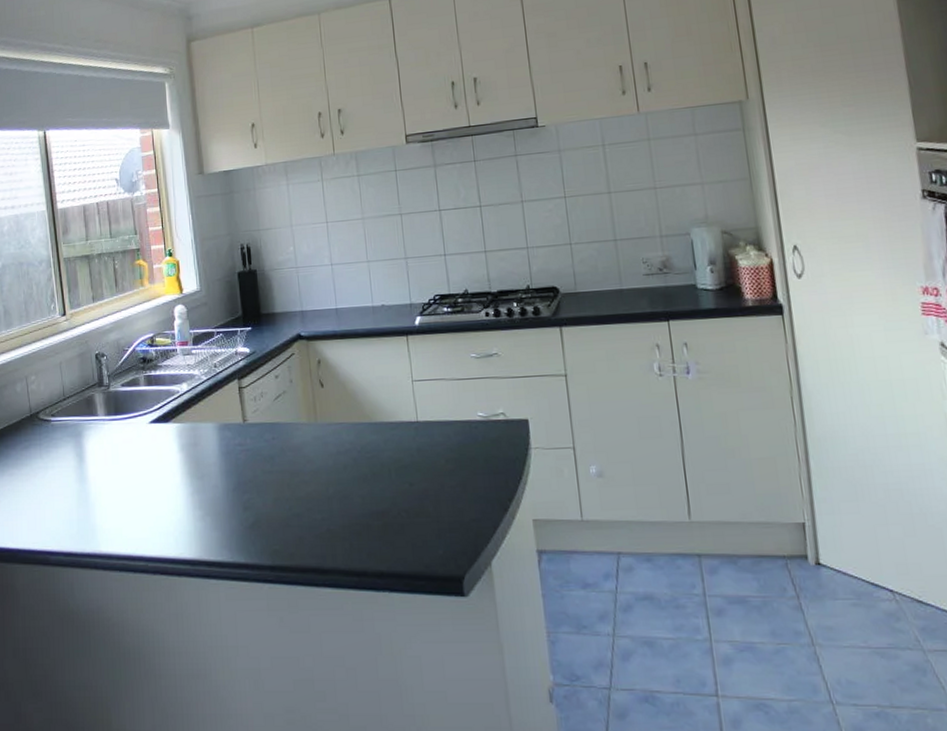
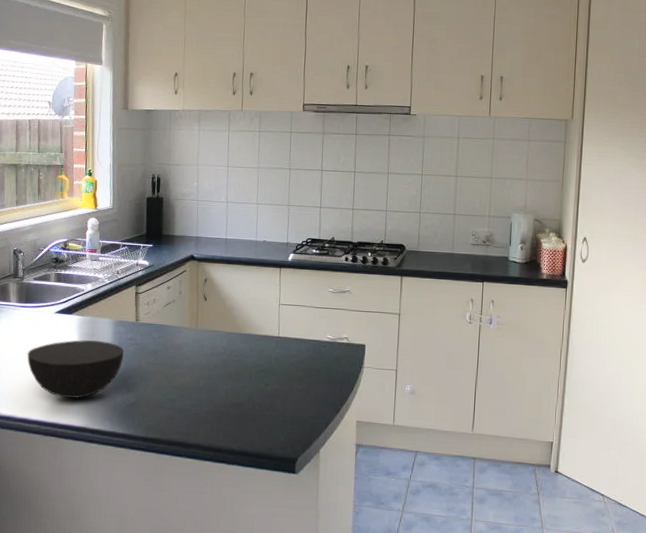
bowl: none [123,451,235,526] -> present [27,339,125,399]

